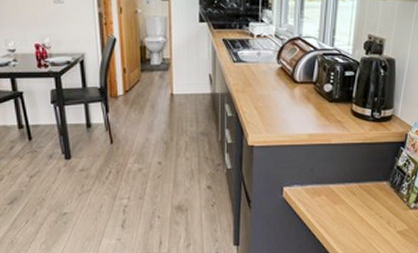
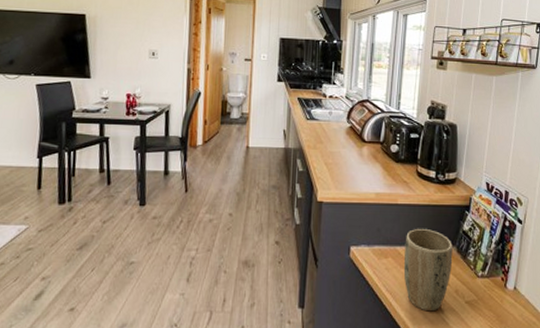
plant pot: none [336,166,386,242] -> present [403,228,453,312]

